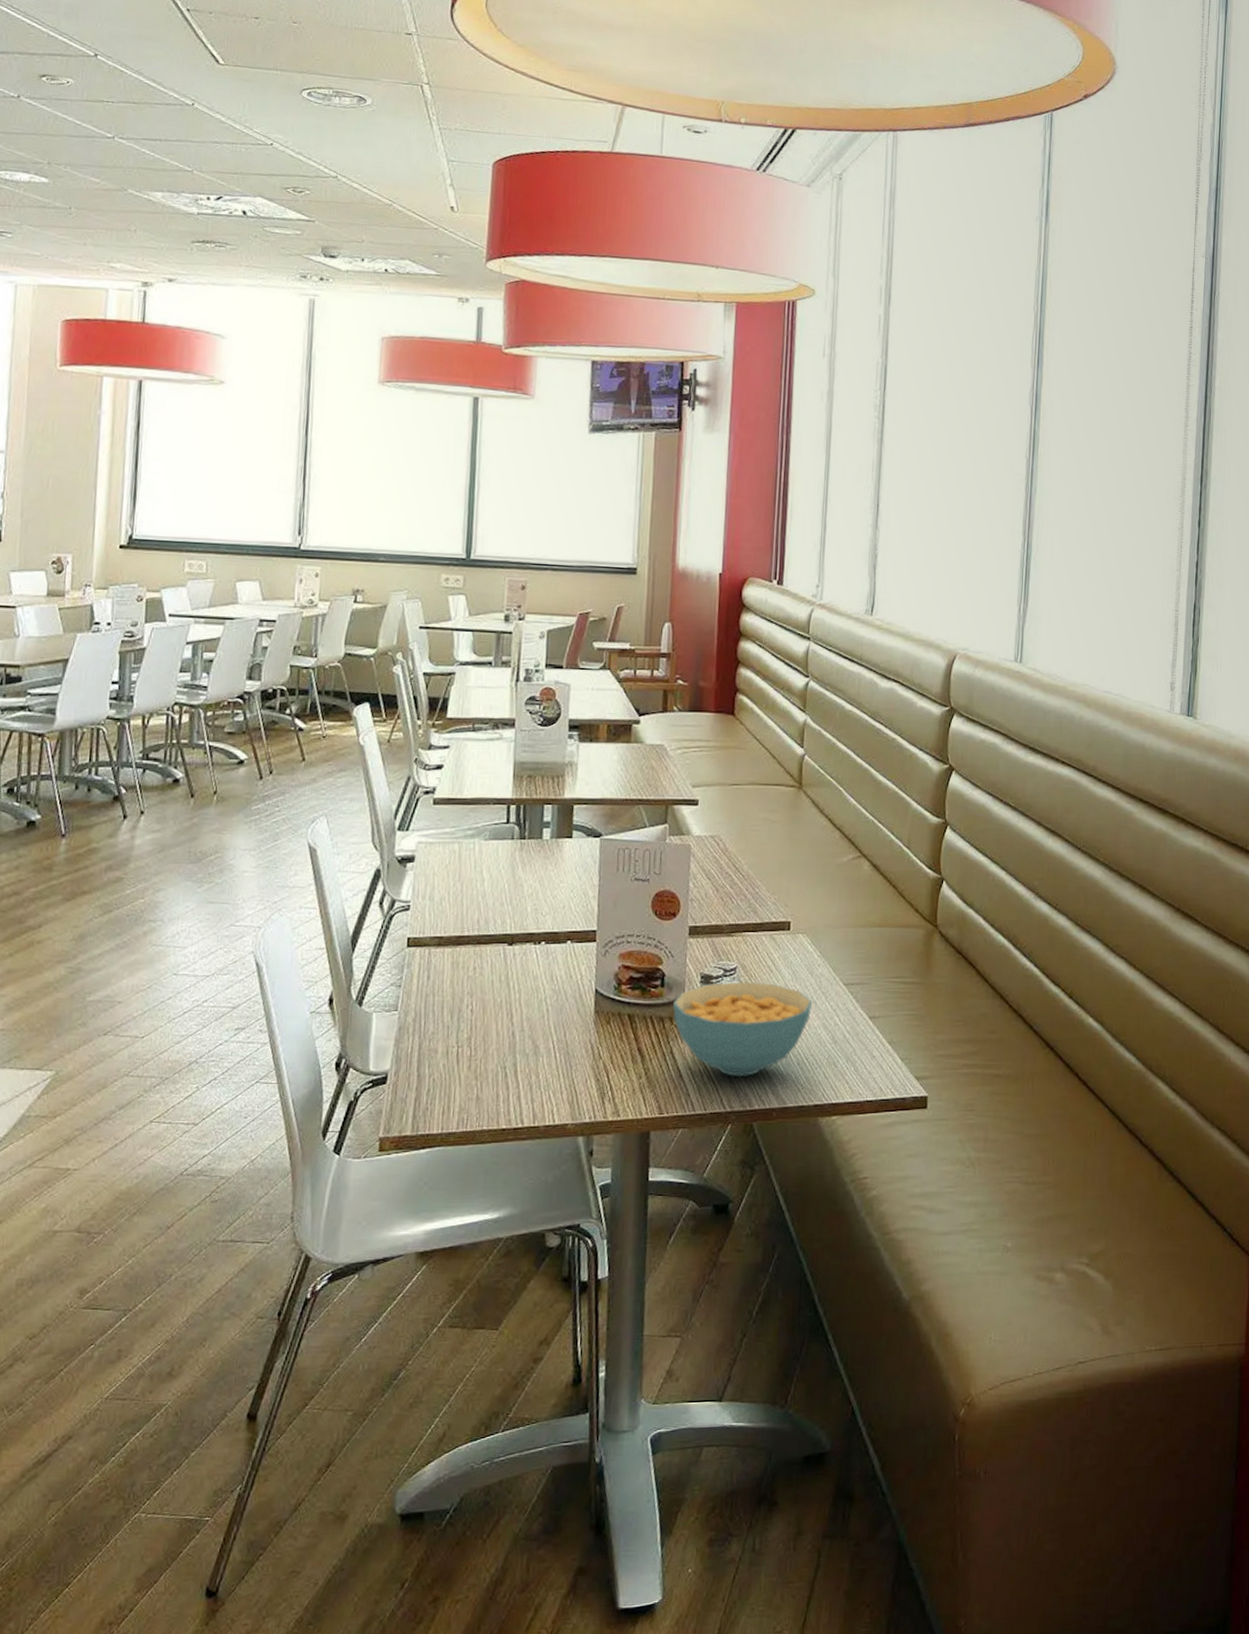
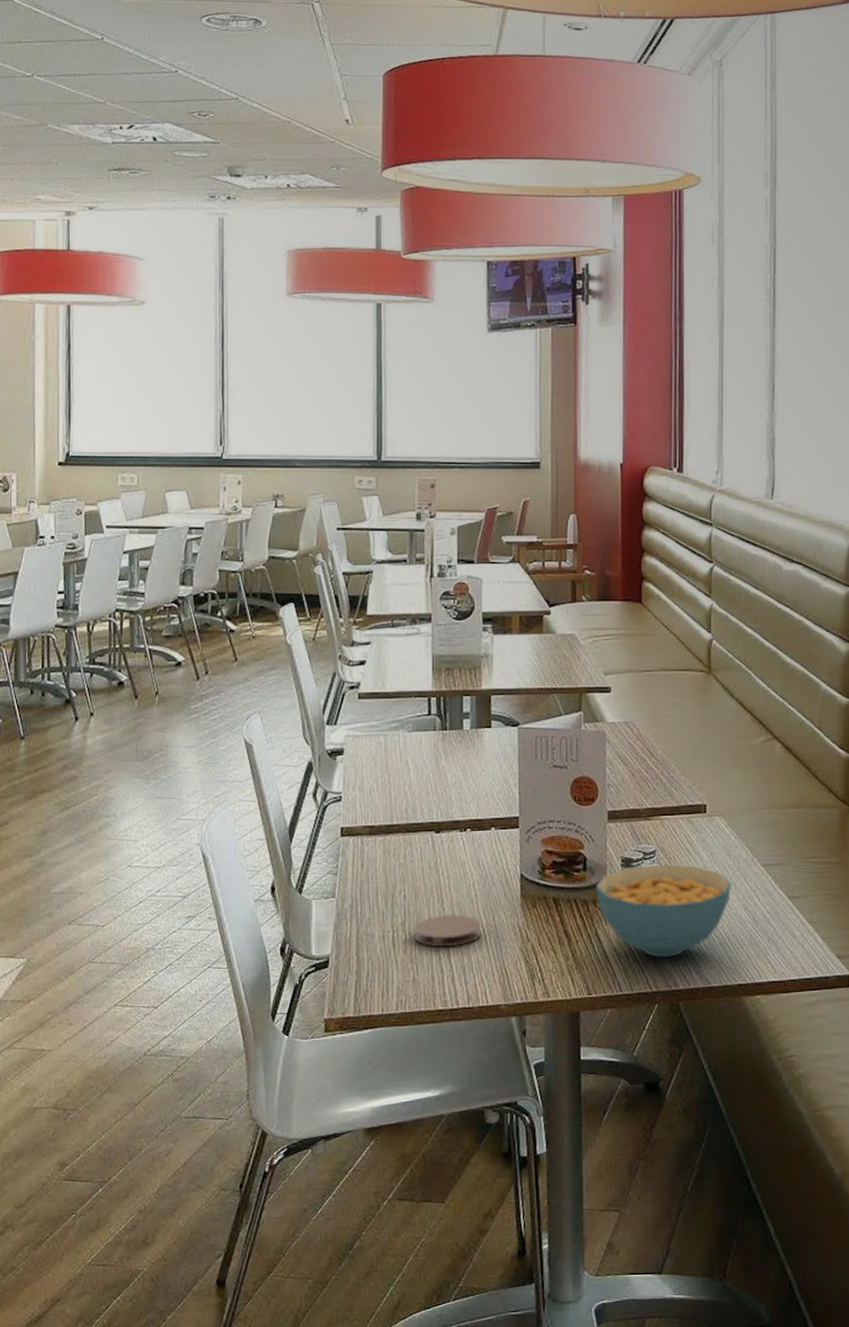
coaster: none [479,1029,552,1064] -> present [414,914,482,948]

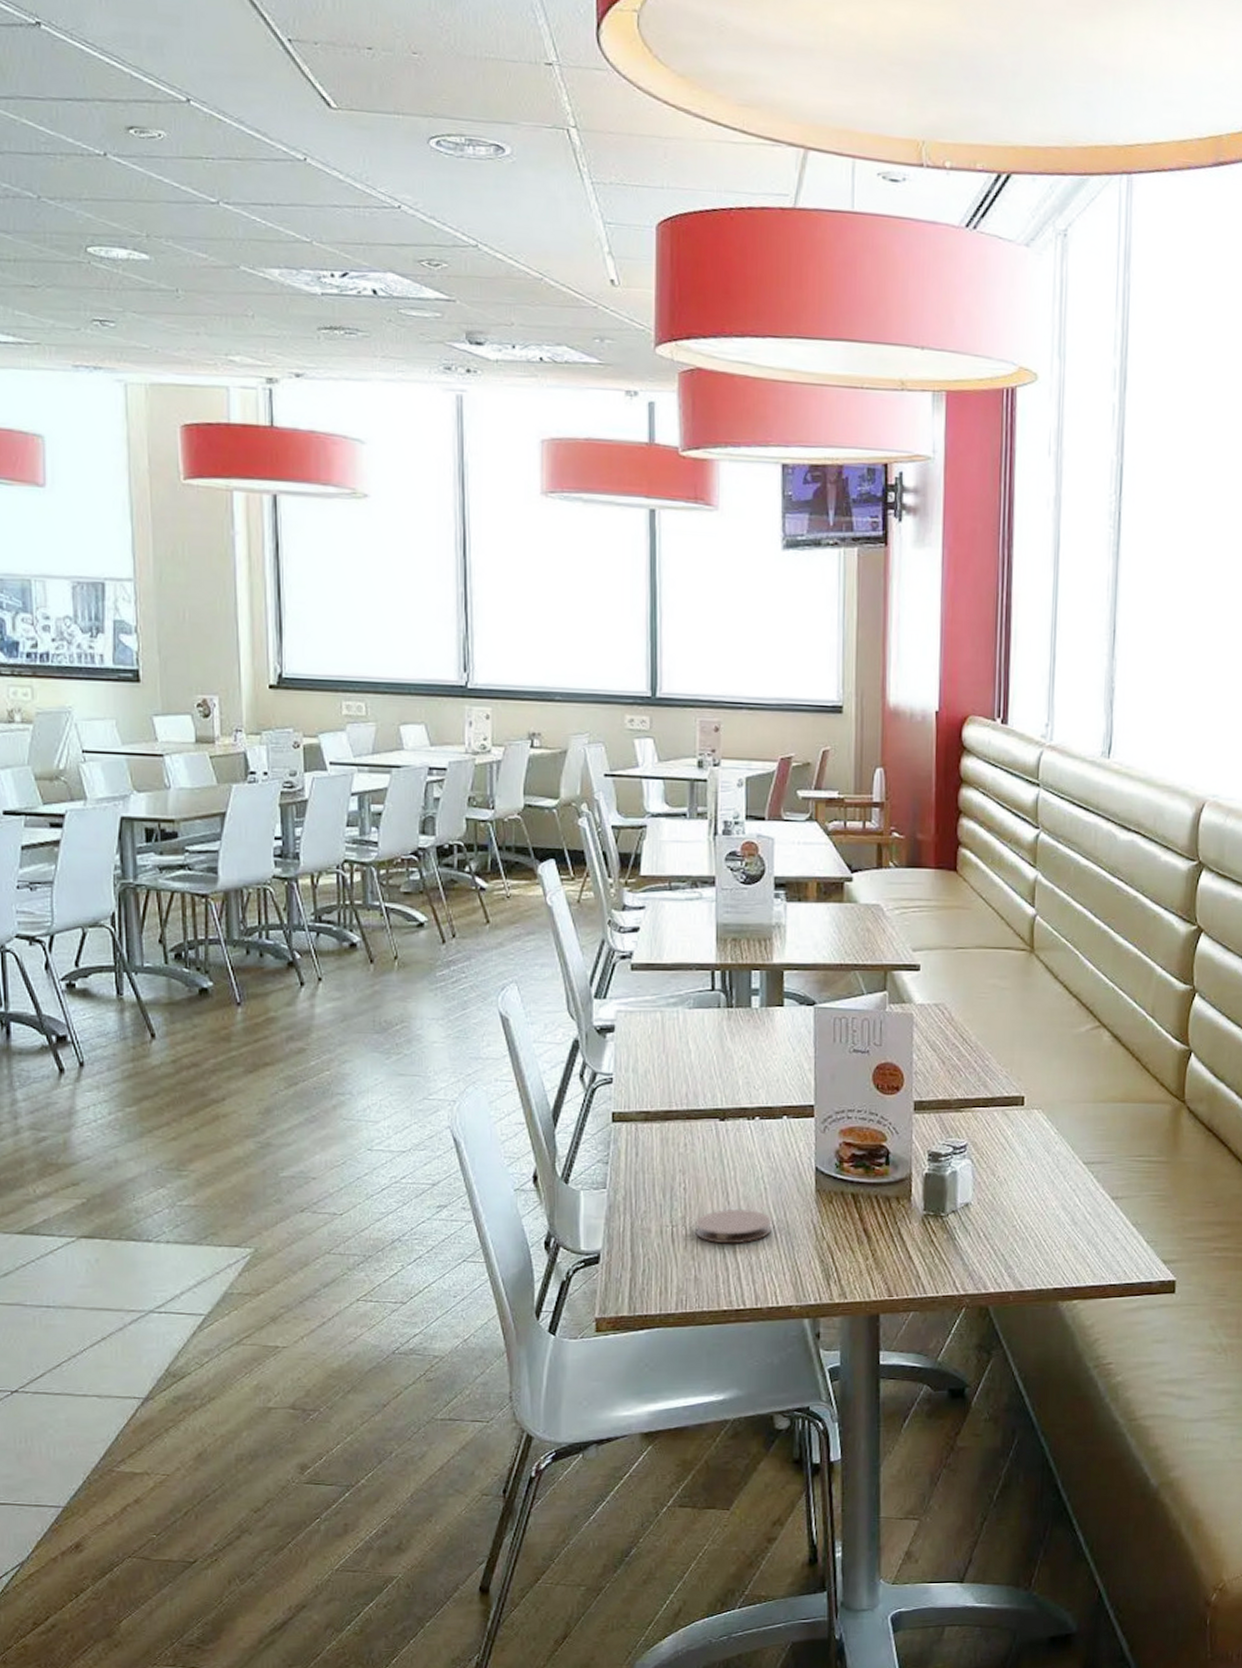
cereal bowl: present [595,864,731,958] -> none [898,1160,1049,1260]

